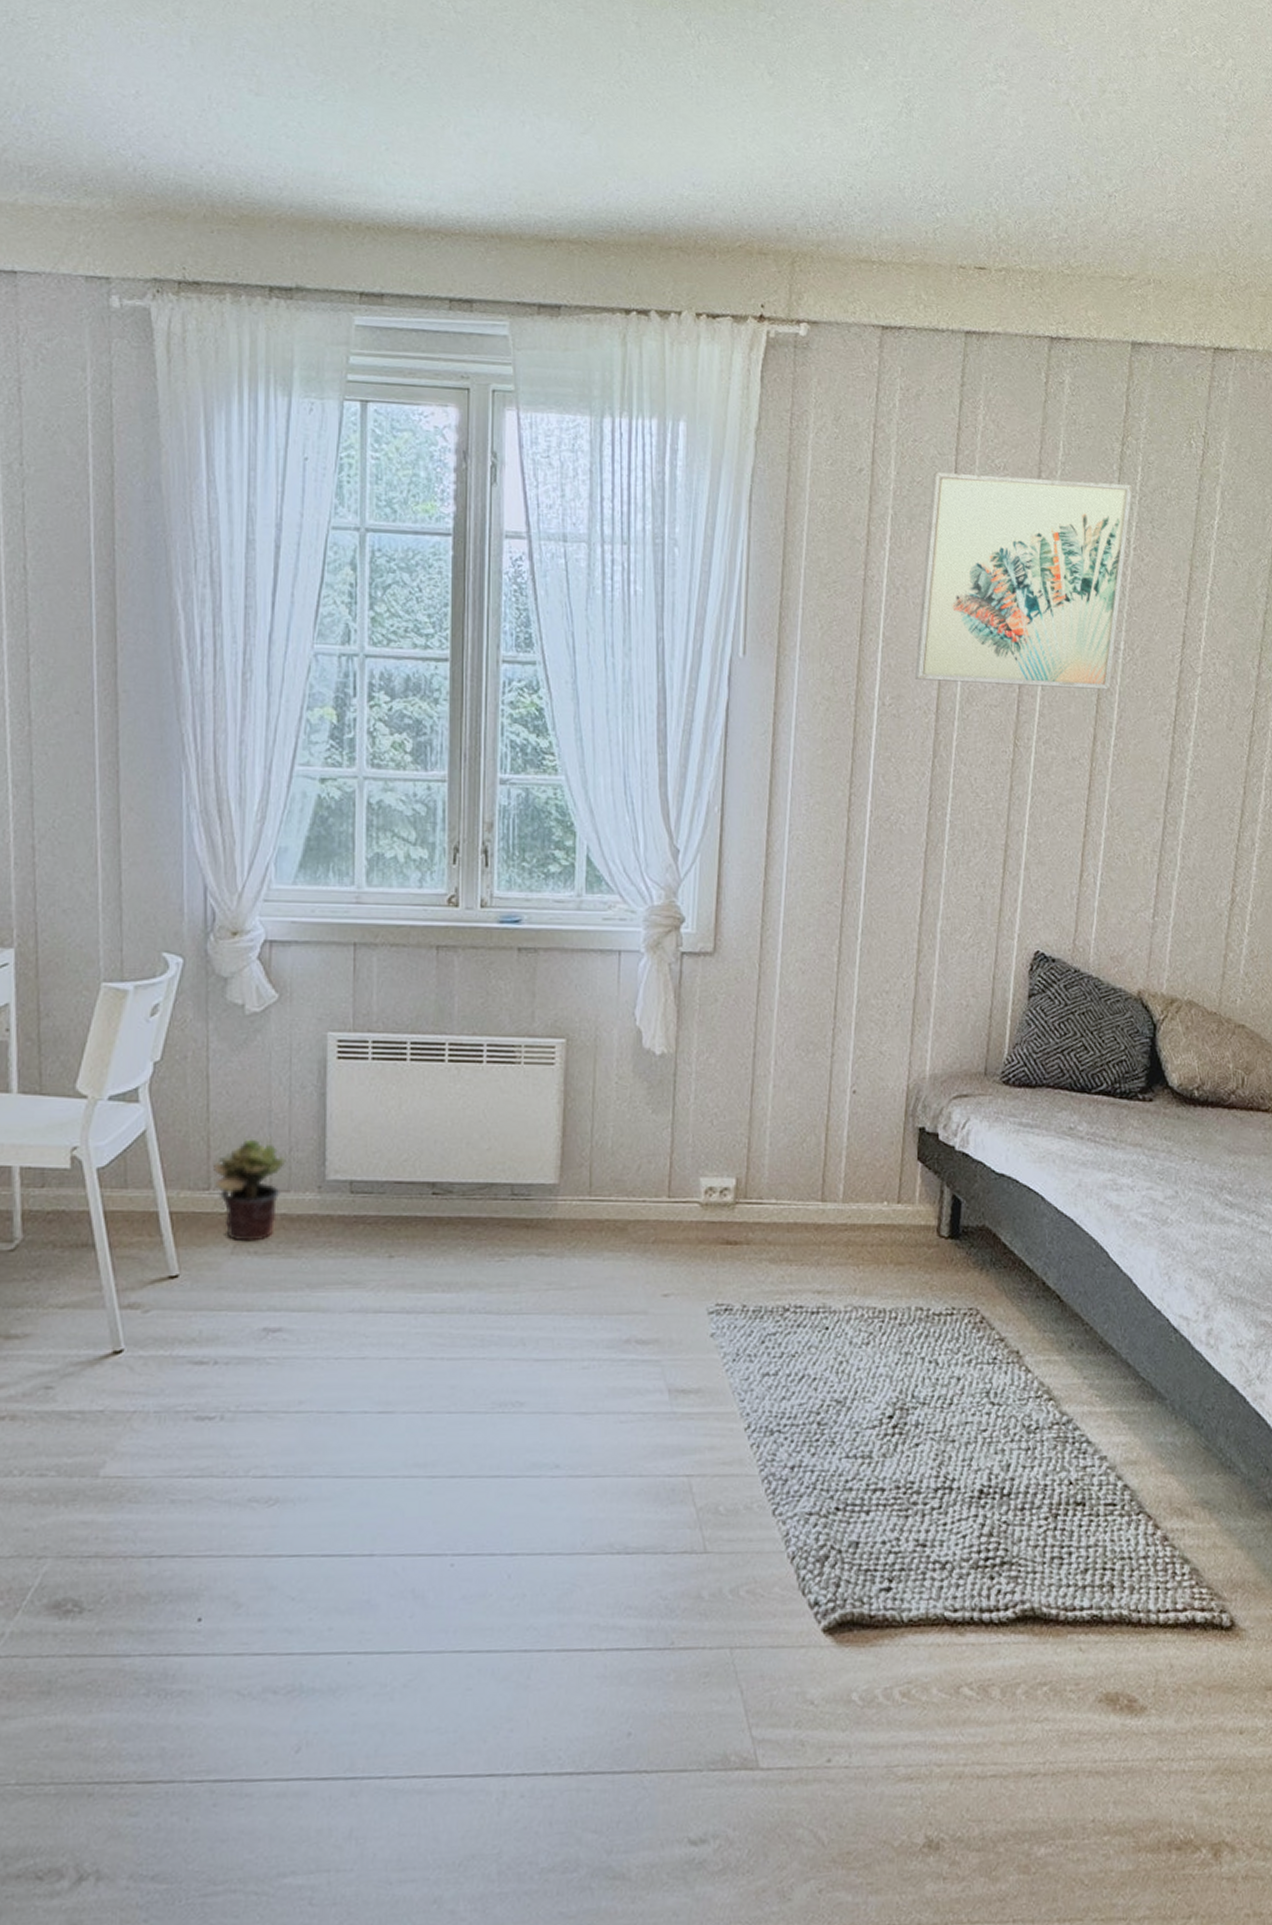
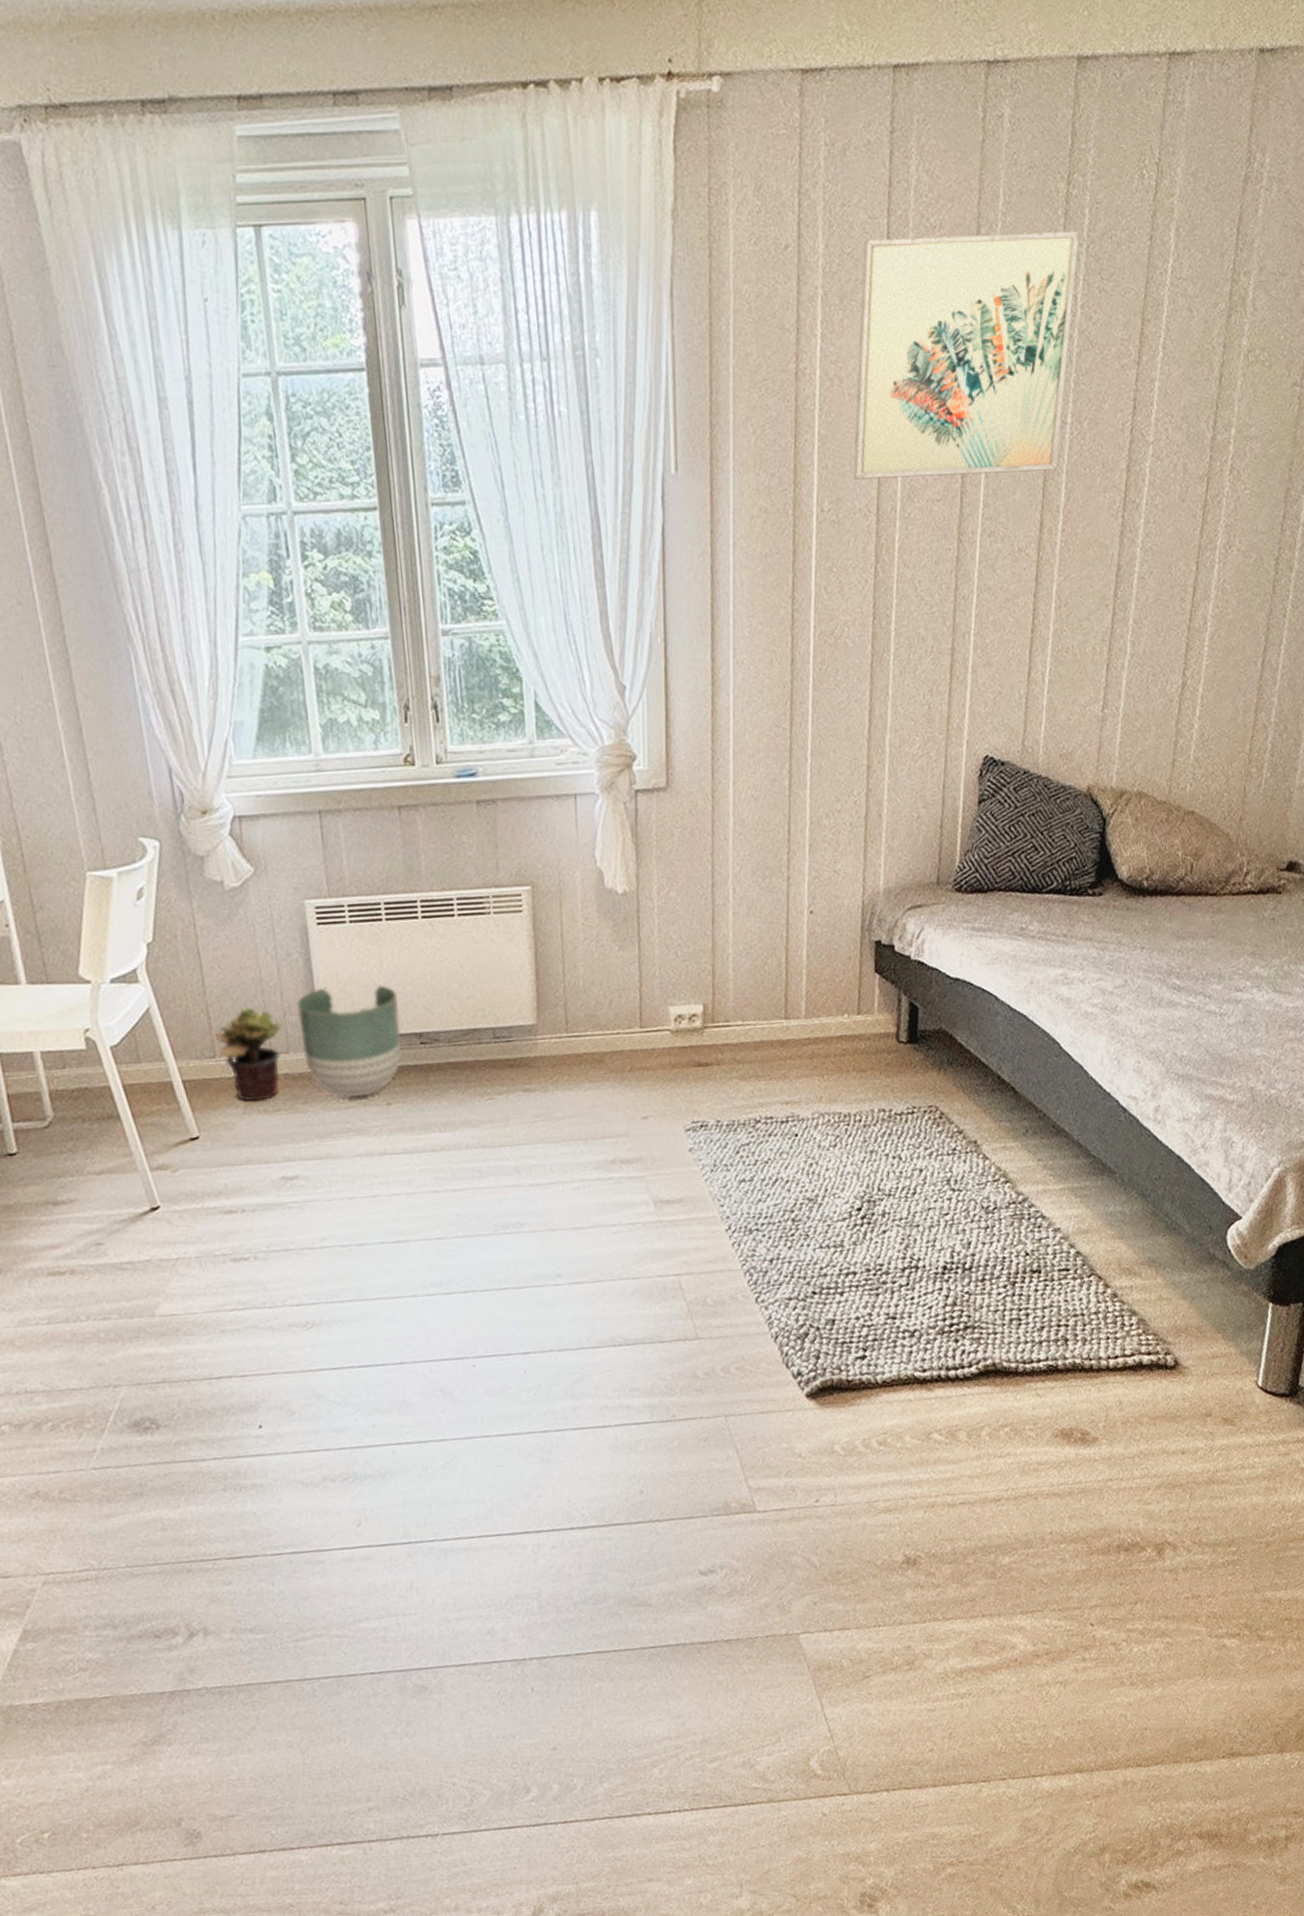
planter: none [303,1125,414,1246] -> present [296,984,403,1098]

